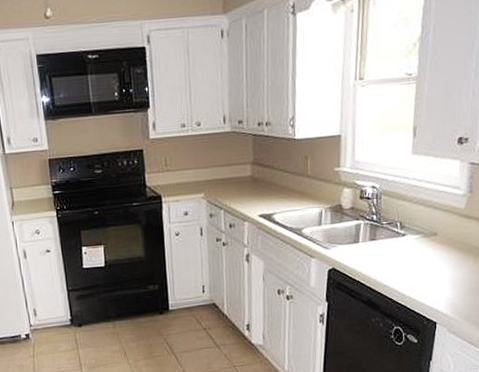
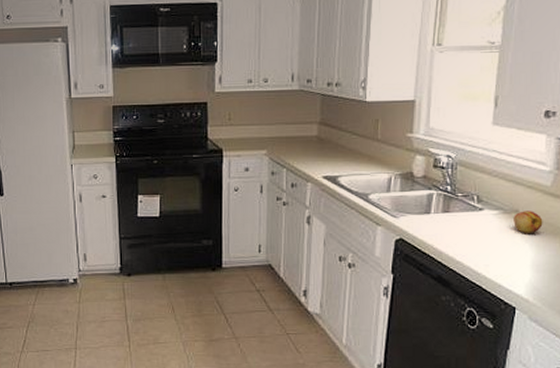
fruit: none [433,232,459,254] -> present [513,211,543,233]

